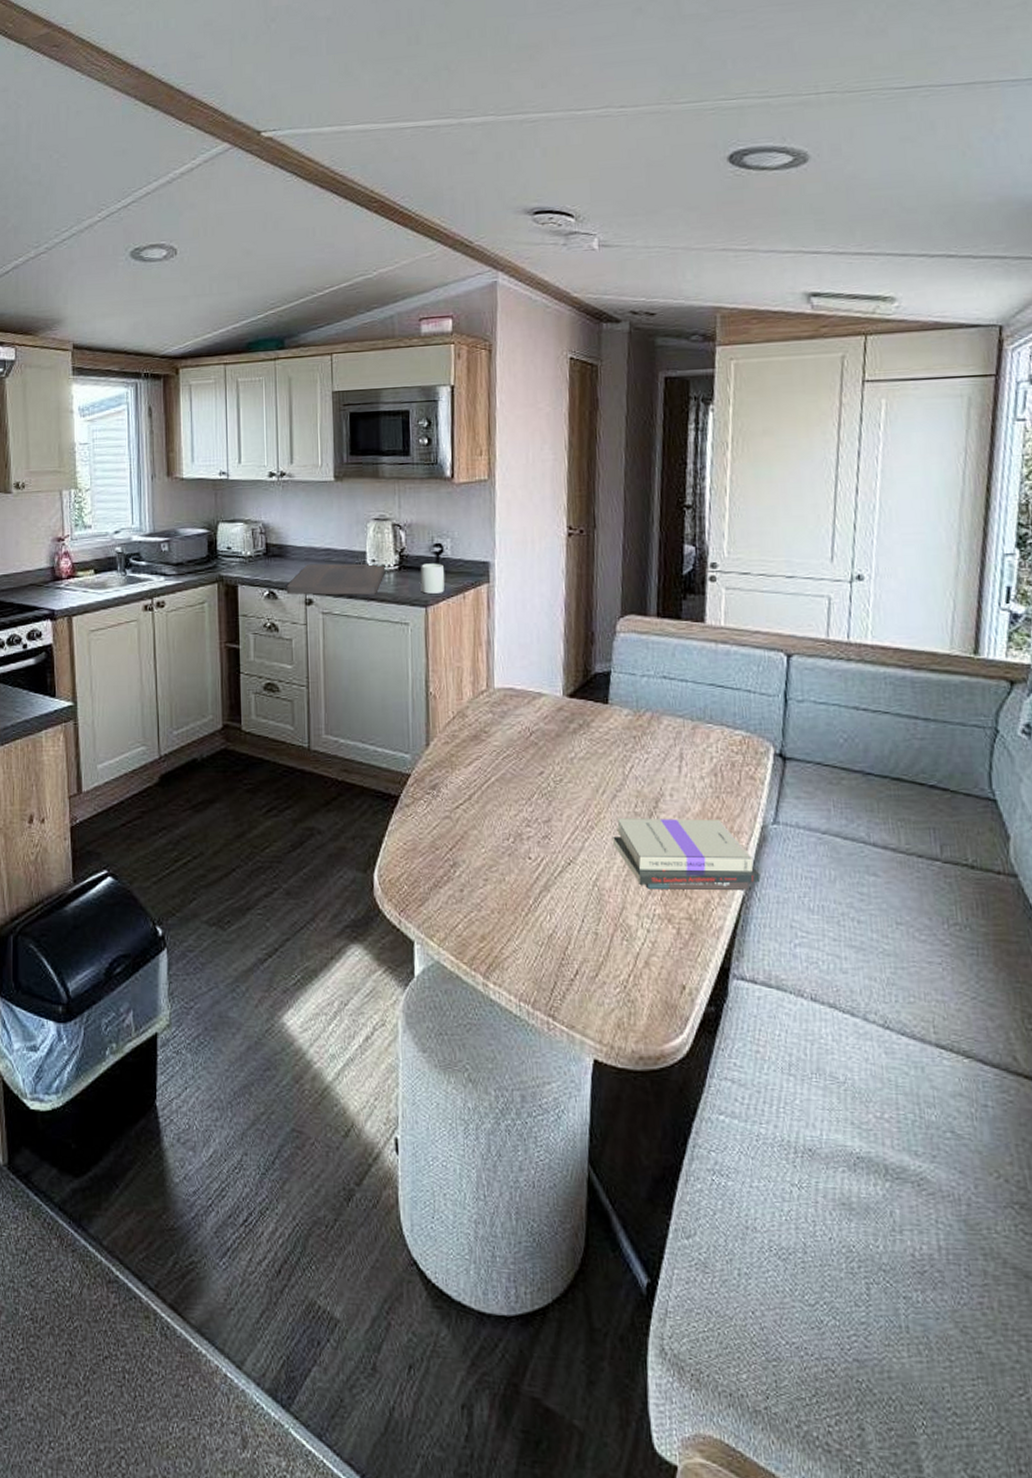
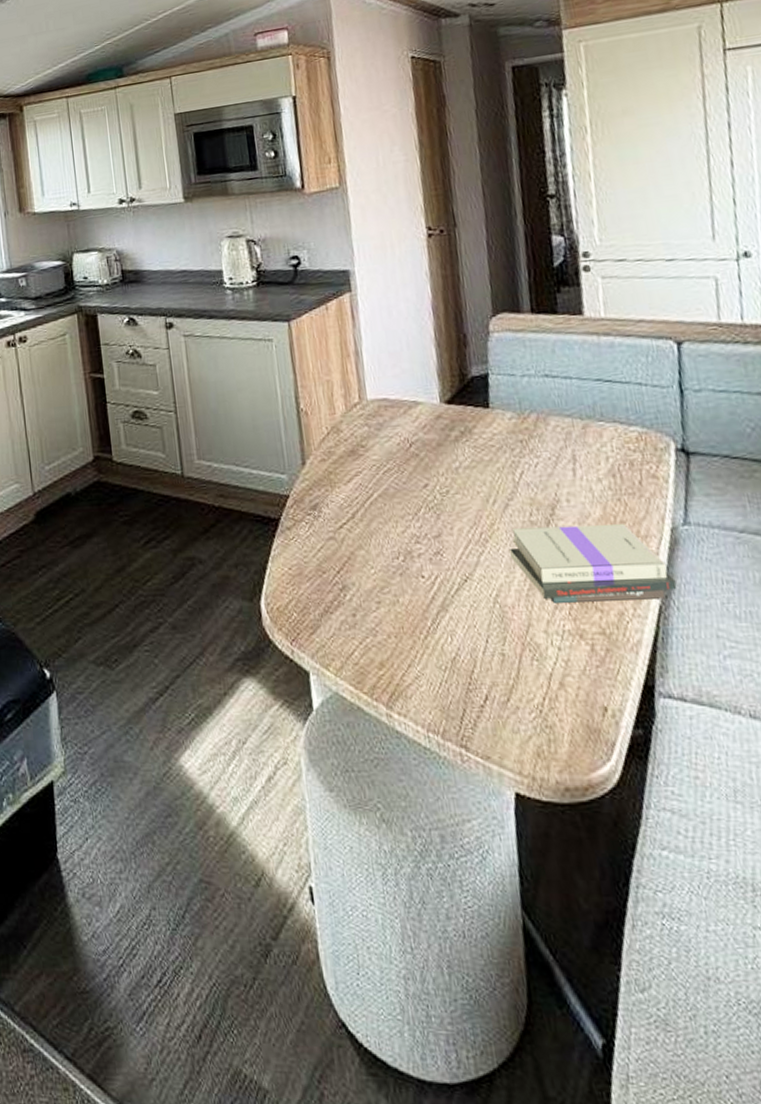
cutting board: present [286,563,386,595] -> none [145,281,244,320]
mug: present [420,563,445,594] -> none [279,276,306,308]

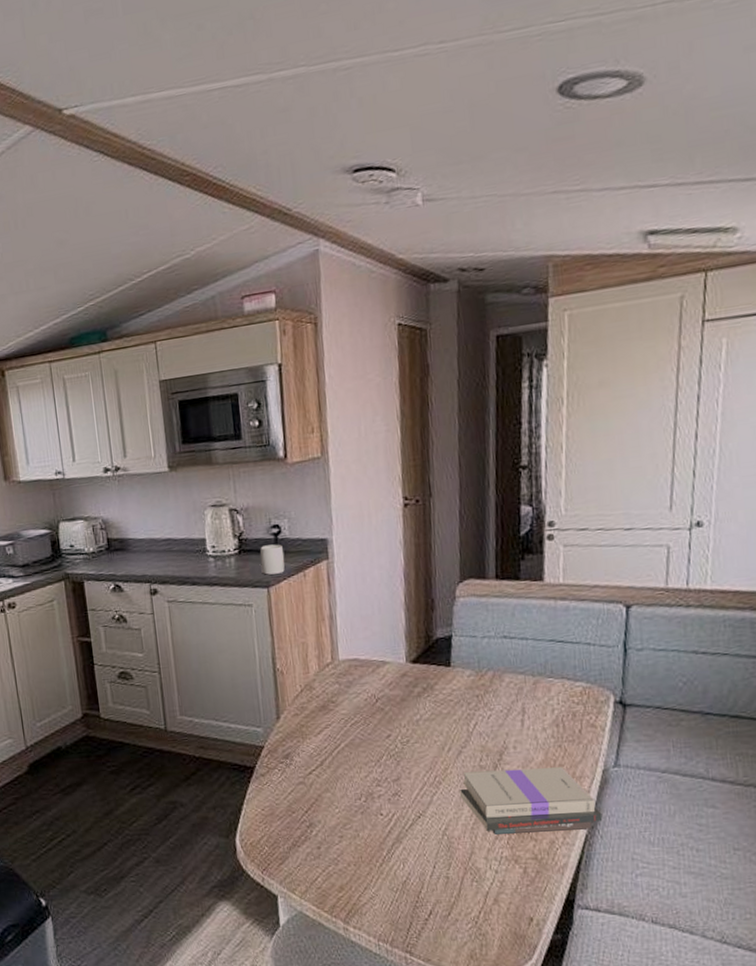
mug: none [279,276,306,308] -> present [259,544,285,575]

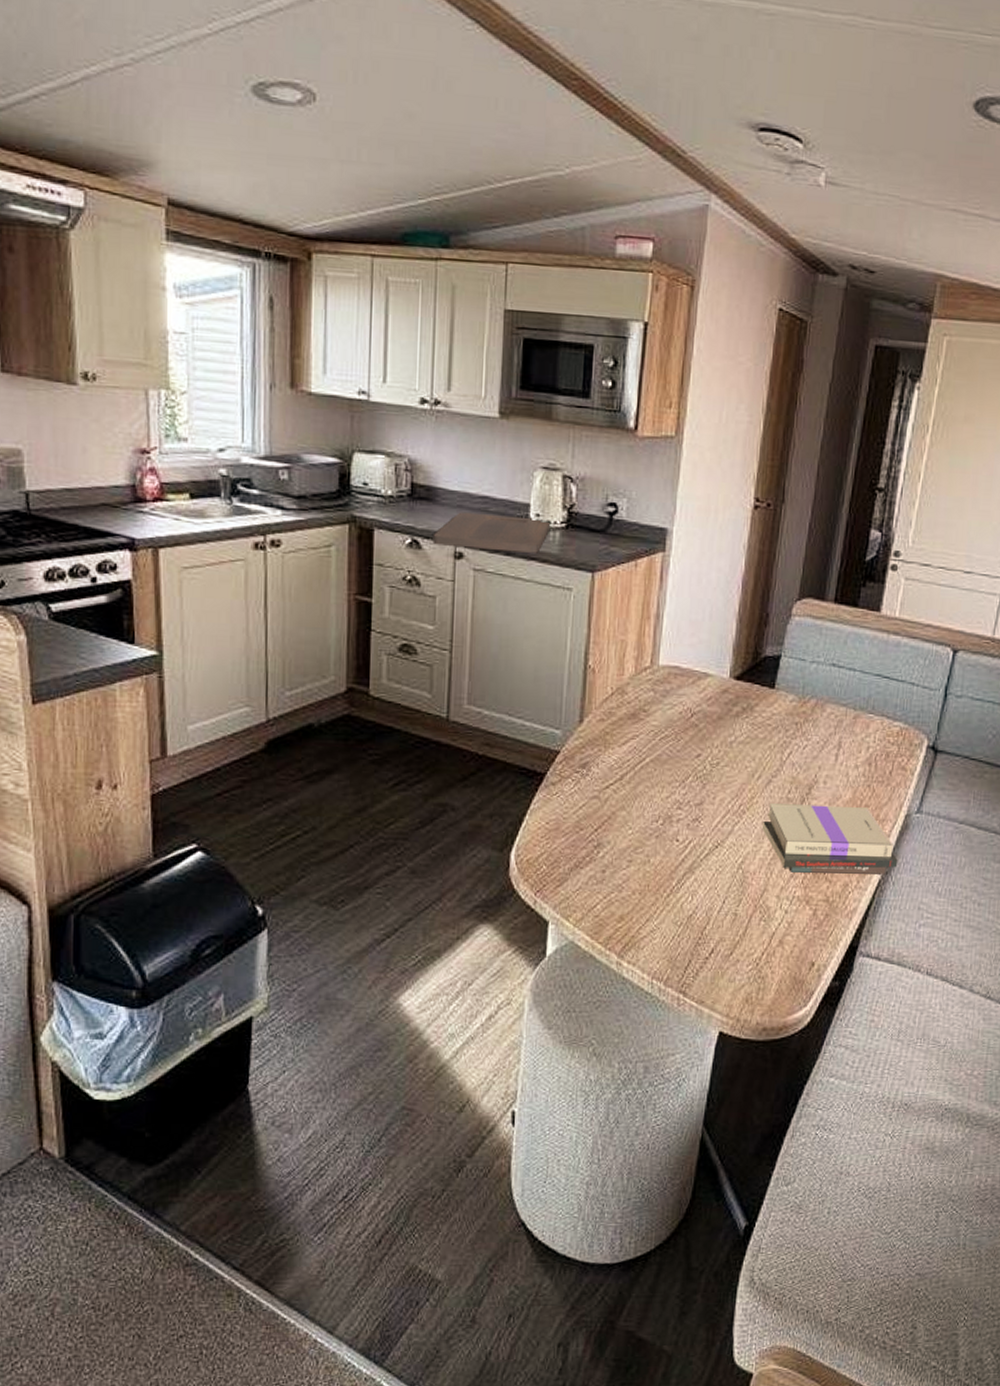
cutting board: none [130,549,226,586] -> present [432,512,551,553]
mug: present [259,544,285,575] -> none [588,524,618,559]

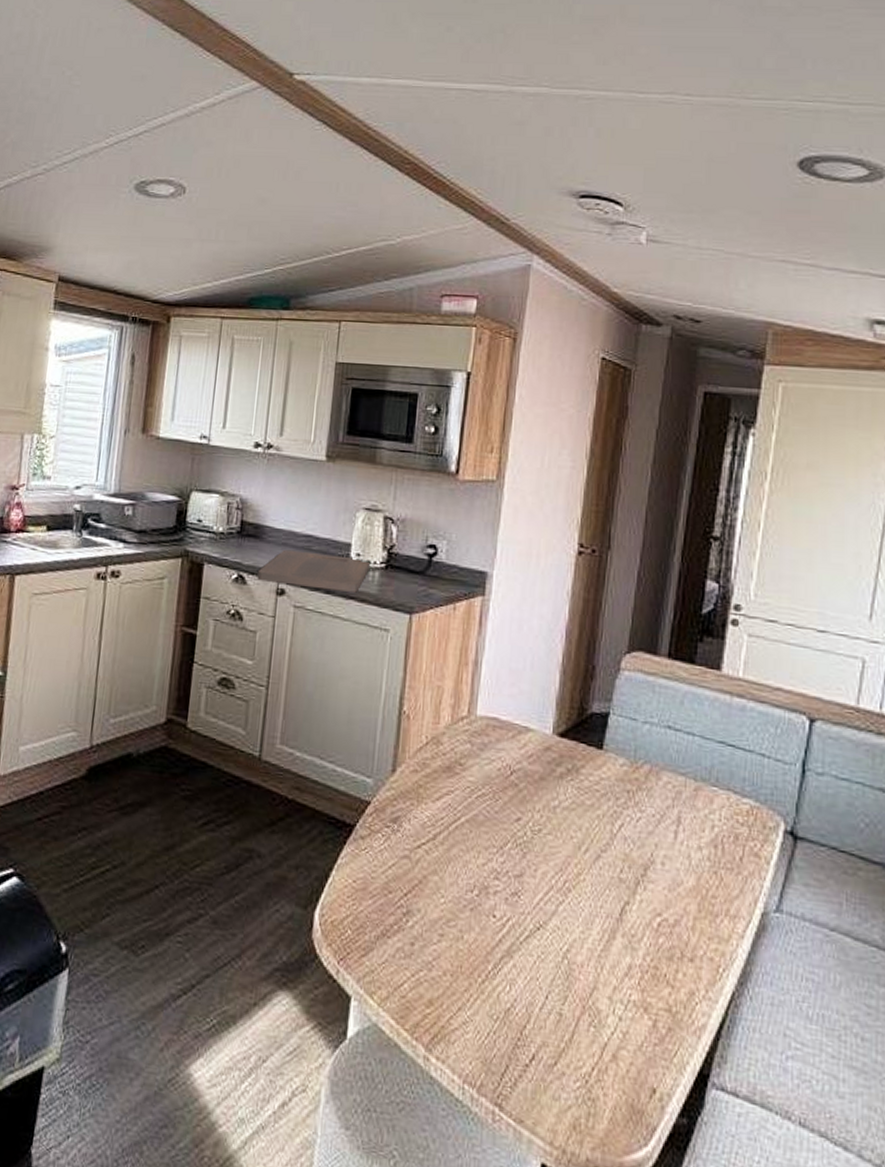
books: present [761,803,898,874] -> none [590,883,755,986]

